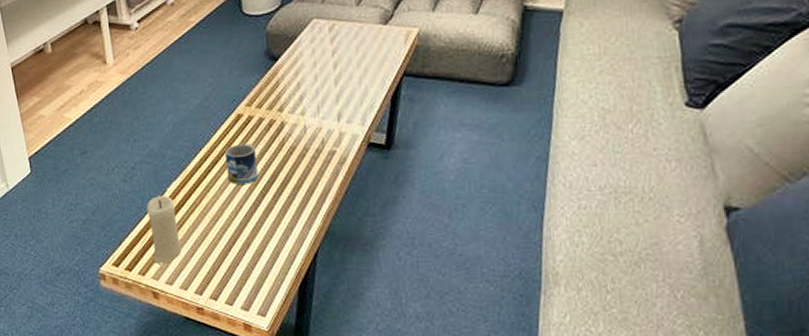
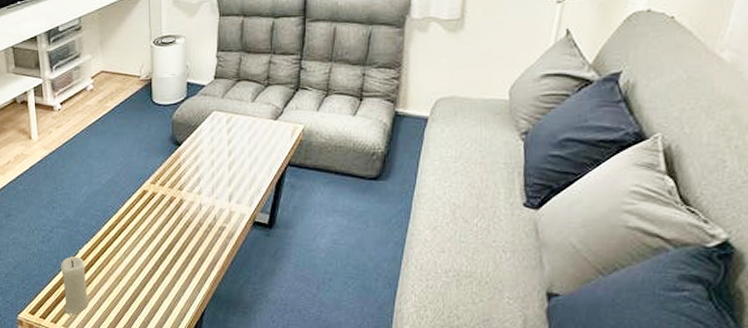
mug: present [225,143,258,184] -> none [131,216,158,251]

